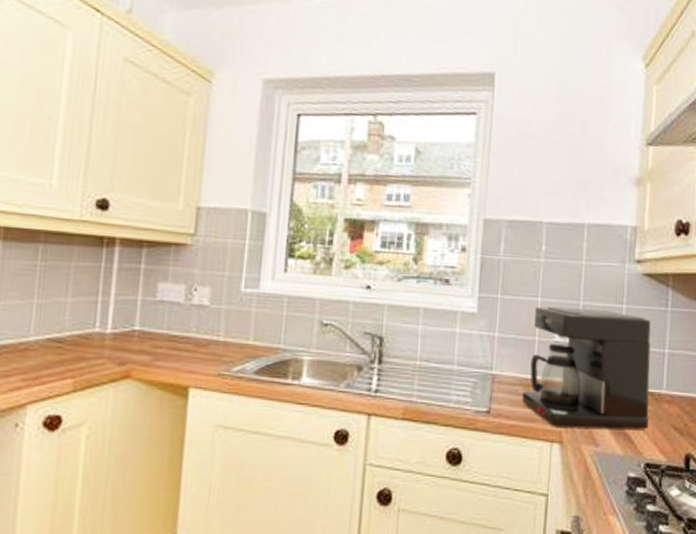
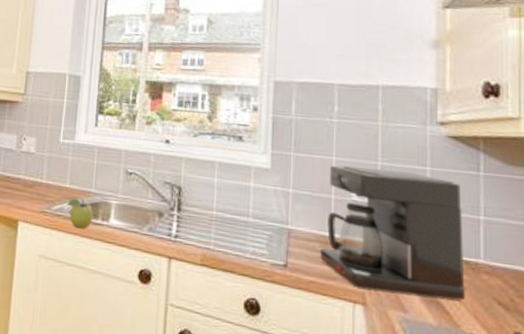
fruit: none [250,356,283,391] -> present [67,198,94,229]

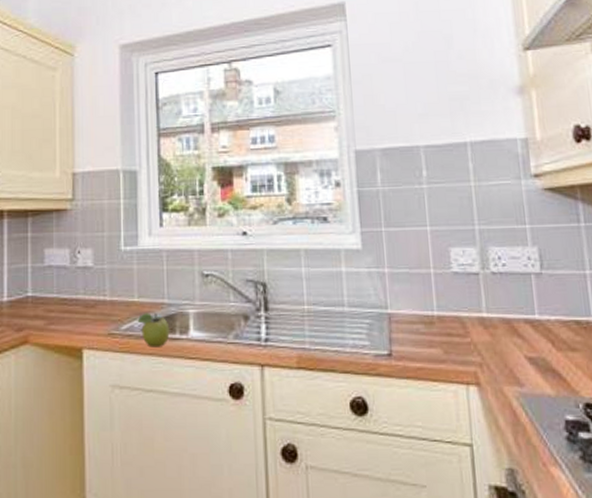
coffee maker: present [320,165,465,301] -> none [424,233,581,367]

